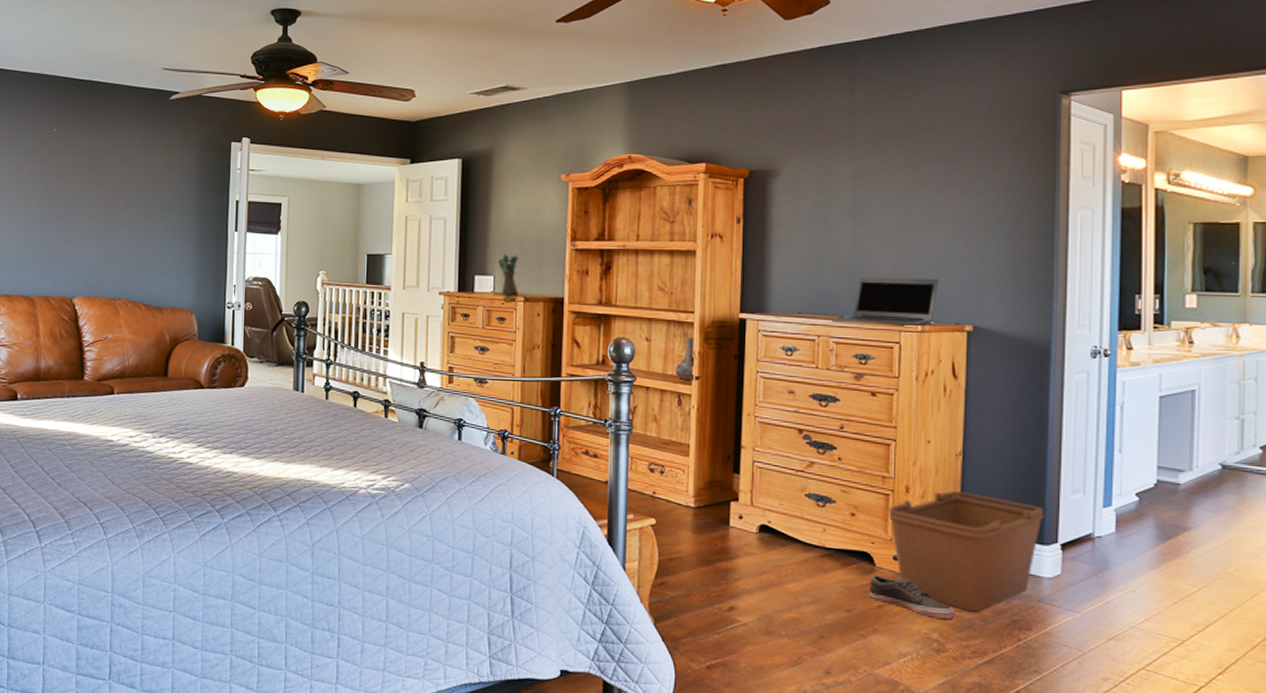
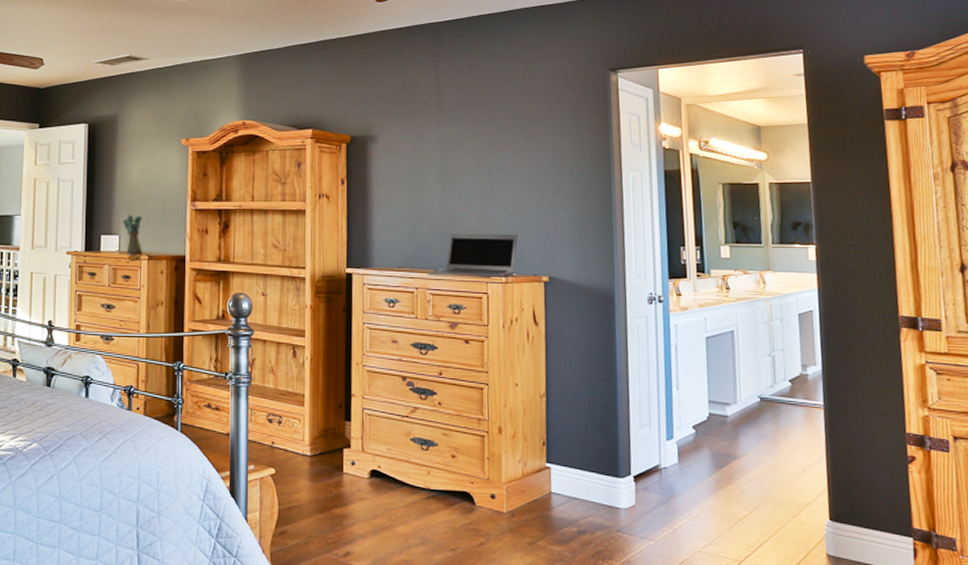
decorative vase: present [675,336,704,382] -> none [290,291,315,334]
shoe: present [868,575,955,621] -> none [470,514,547,554]
bicycle basket: present [889,491,1044,613] -> none [485,431,618,545]

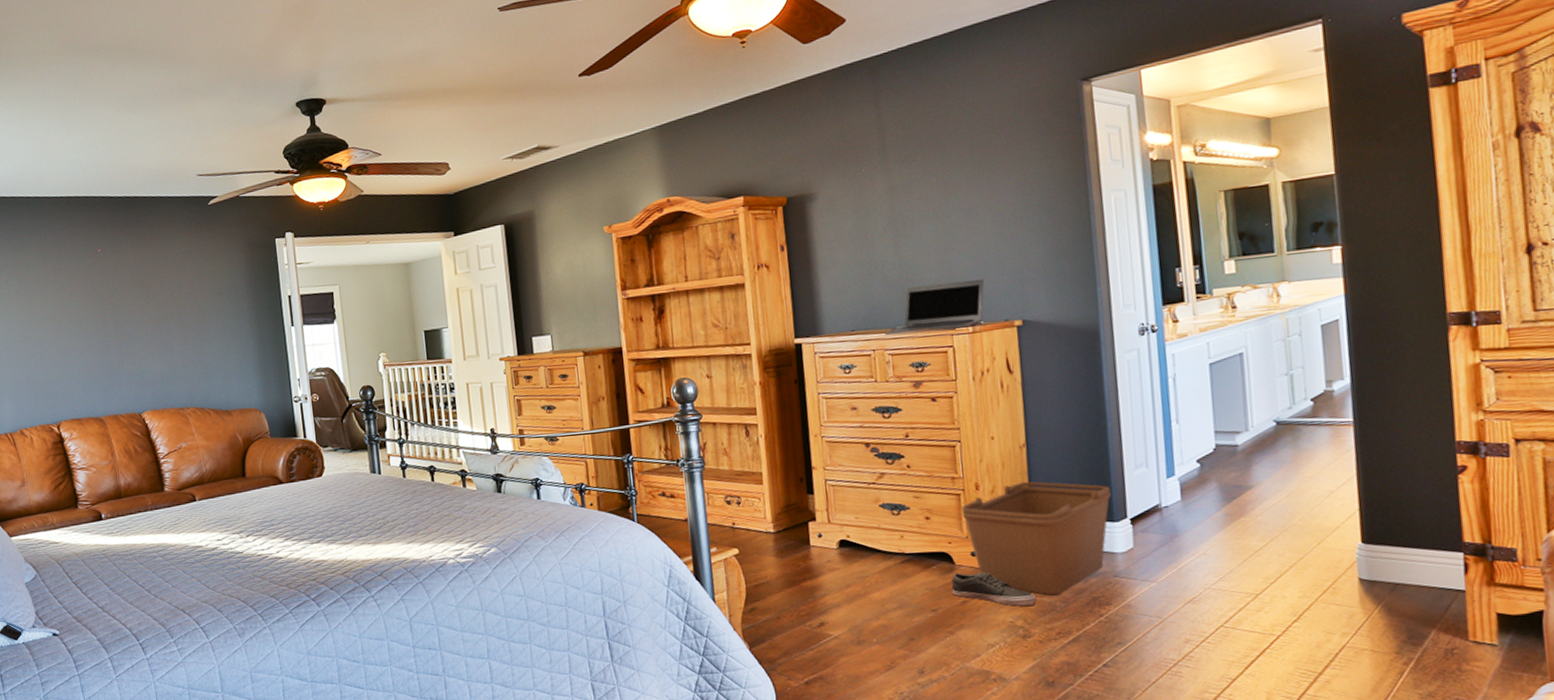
vase: present [123,213,143,262] -> none [553,311,577,360]
shoe: none [470,514,547,554] -> present [951,571,1037,607]
bicycle basket: none [485,431,618,545] -> present [961,481,1111,596]

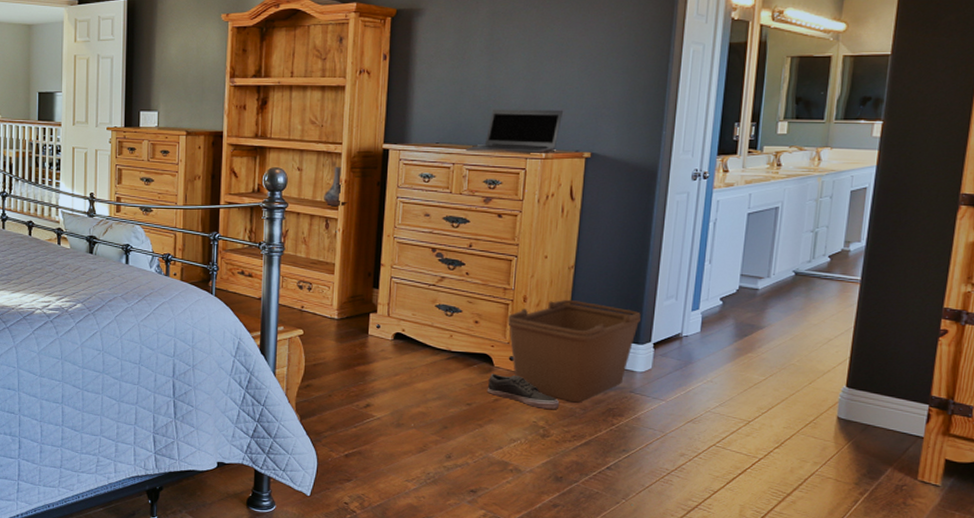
decorative vase: none [739,368,767,412] -> present [324,166,349,207]

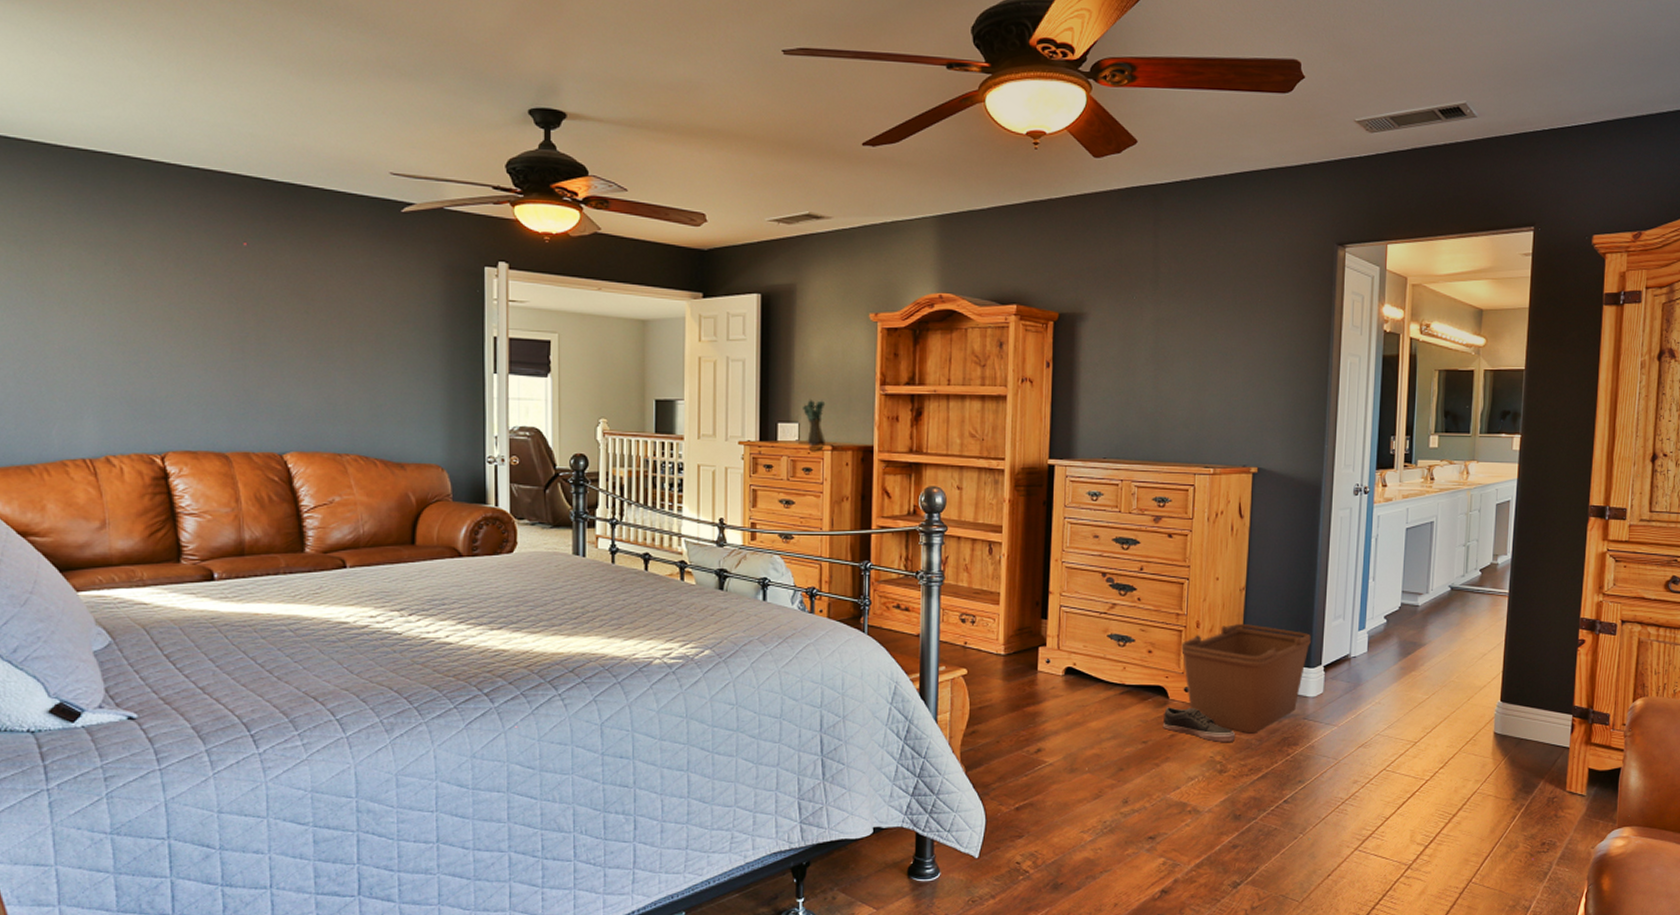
vase: none [162,90,182,137] -> present [803,398,826,452]
decorative vase: present [324,166,349,207] -> none [986,484,1014,529]
laptop: present [465,109,563,156] -> none [1134,421,1229,471]

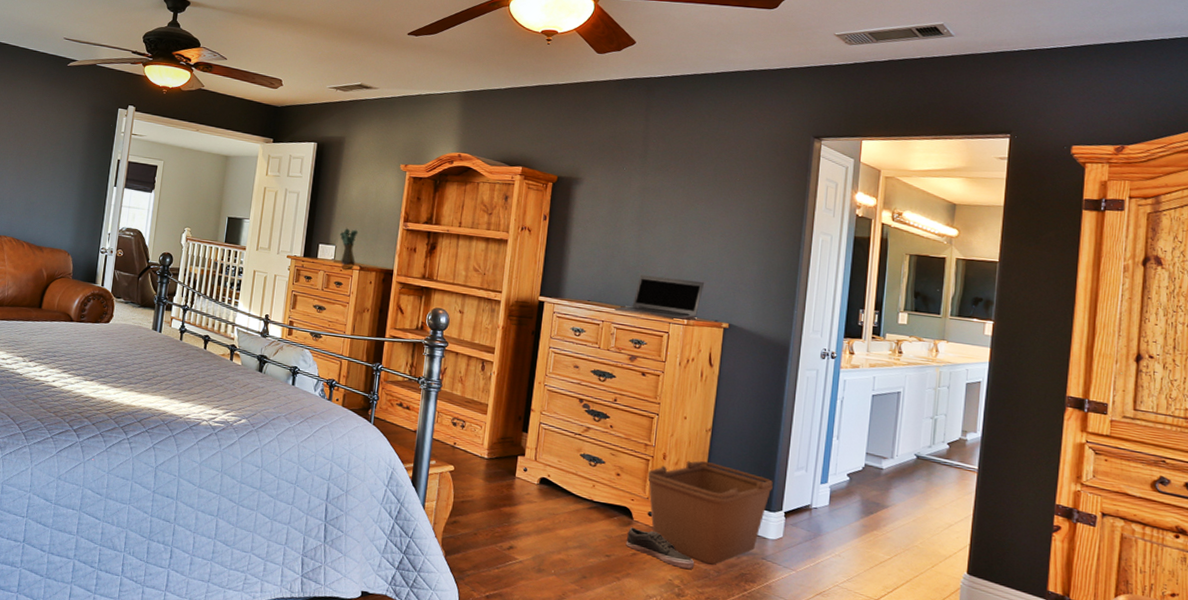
laptop: none [1134,421,1229,471] -> present [614,274,704,321]

